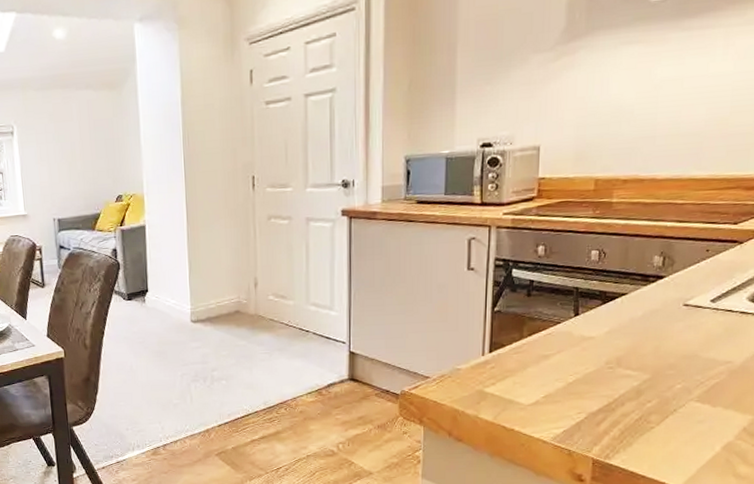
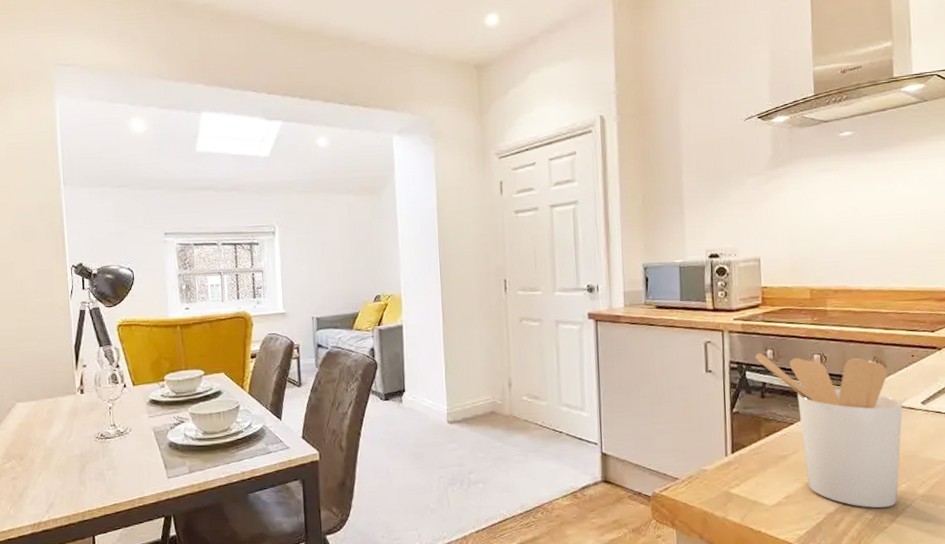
utensil holder: none [525,249,689,409] -> present [756,353,903,508]

